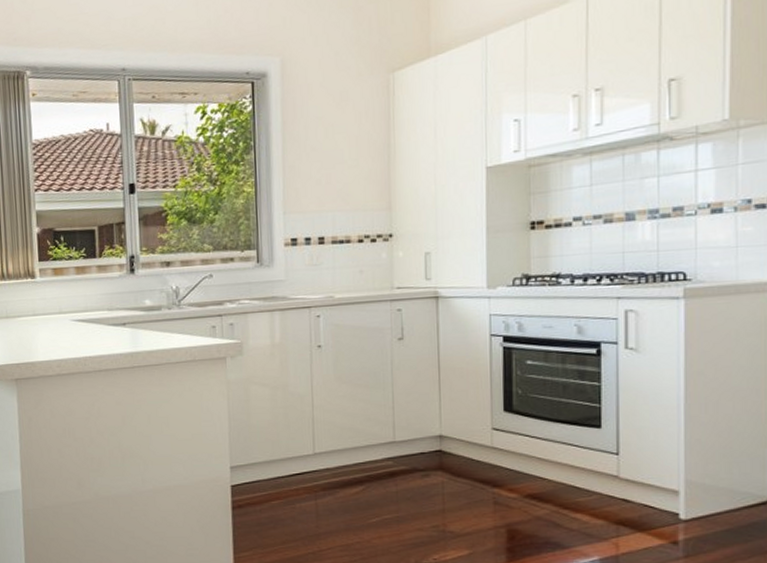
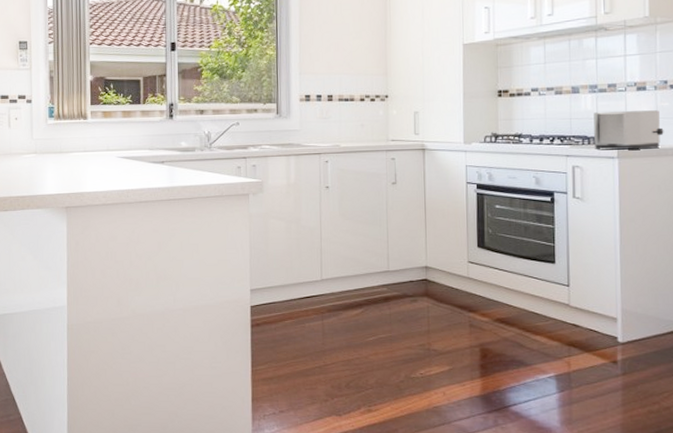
toaster: none [652,237,745,289] -> present [593,110,664,151]

